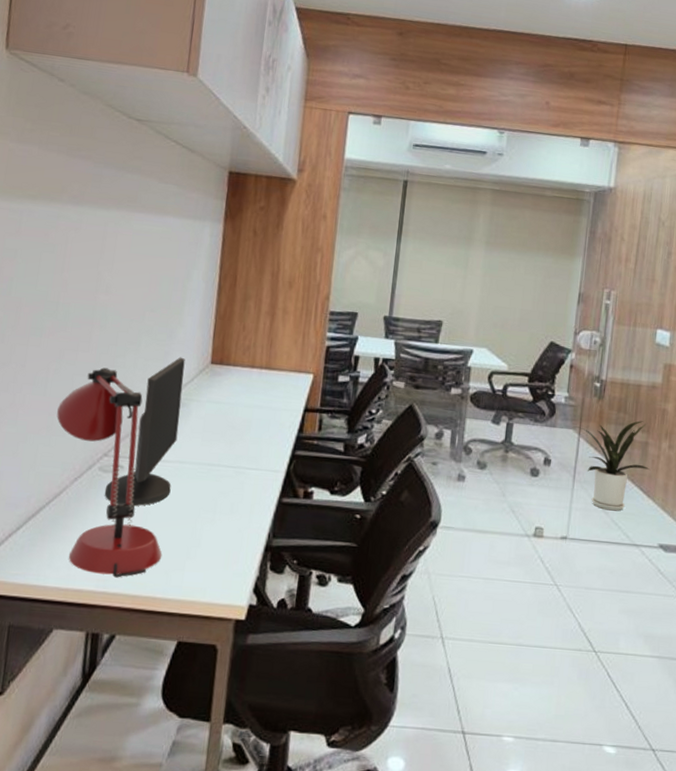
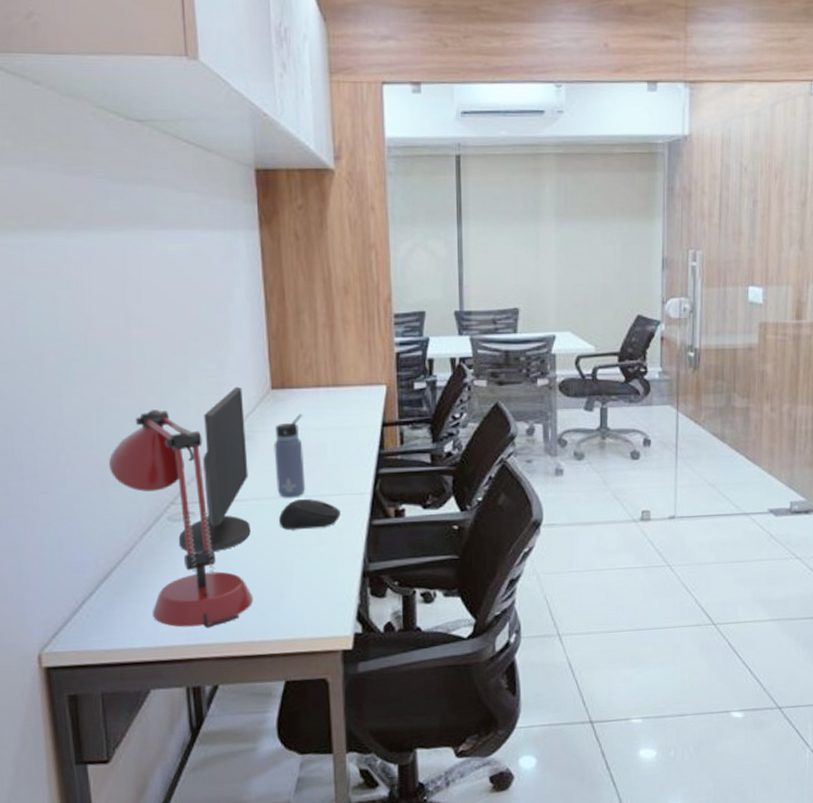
computer mouse: none [197,467,255,498] -> present [278,498,341,530]
water bottle: none [200,390,235,465] -> present [274,414,306,497]
house plant: present [574,421,650,511] -> none [671,386,753,483]

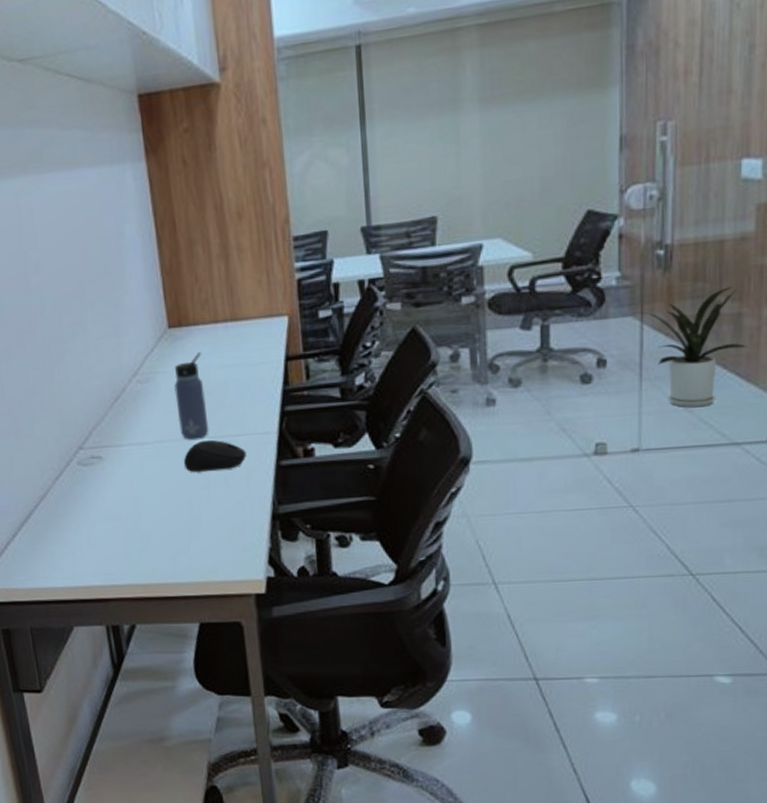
desk lamp: present [109,410,254,628] -> none [20,356,164,570]
computer monitor: present [178,386,251,553] -> none [88,327,157,496]
house plant: none [671,386,753,483] -> present [633,287,747,408]

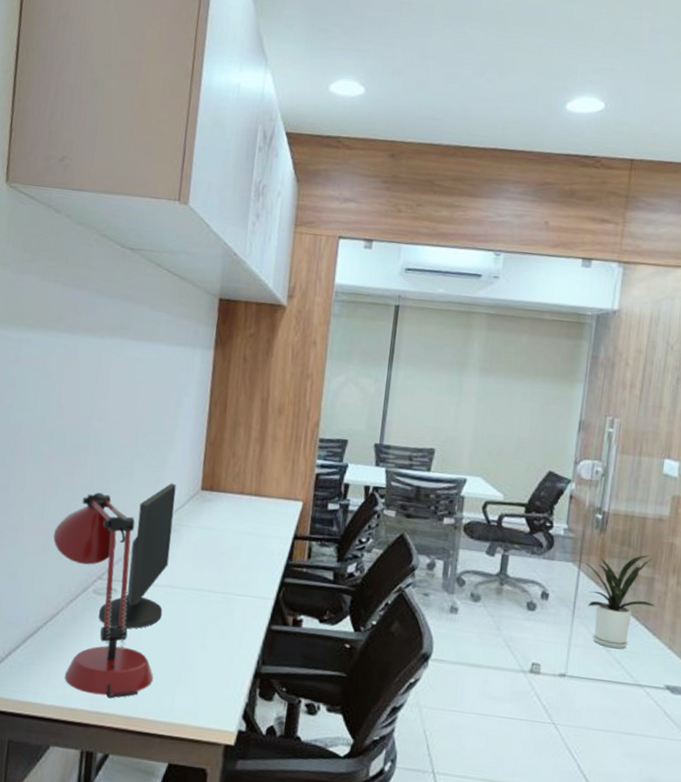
desk lamp: none [20,356,164,570] -> present [53,492,154,699]
computer monitor: none [88,327,157,496] -> present [98,483,176,629]
water bottle: present [174,352,209,439] -> none [191,516,225,591]
computer mouse: present [183,439,246,472] -> none [187,593,244,624]

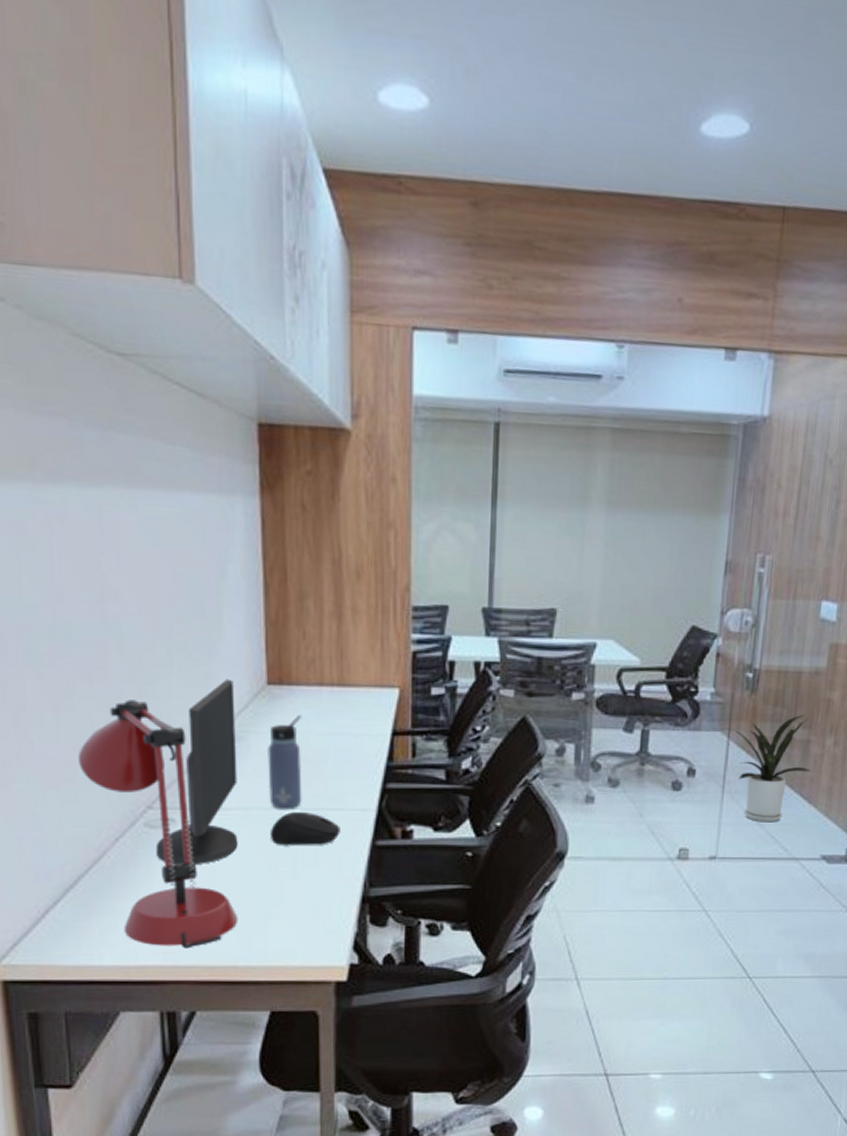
computer mouse: none [187,593,244,624] -> present [269,811,340,845]
water bottle: none [191,516,225,591] -> present [268,715,302,808]

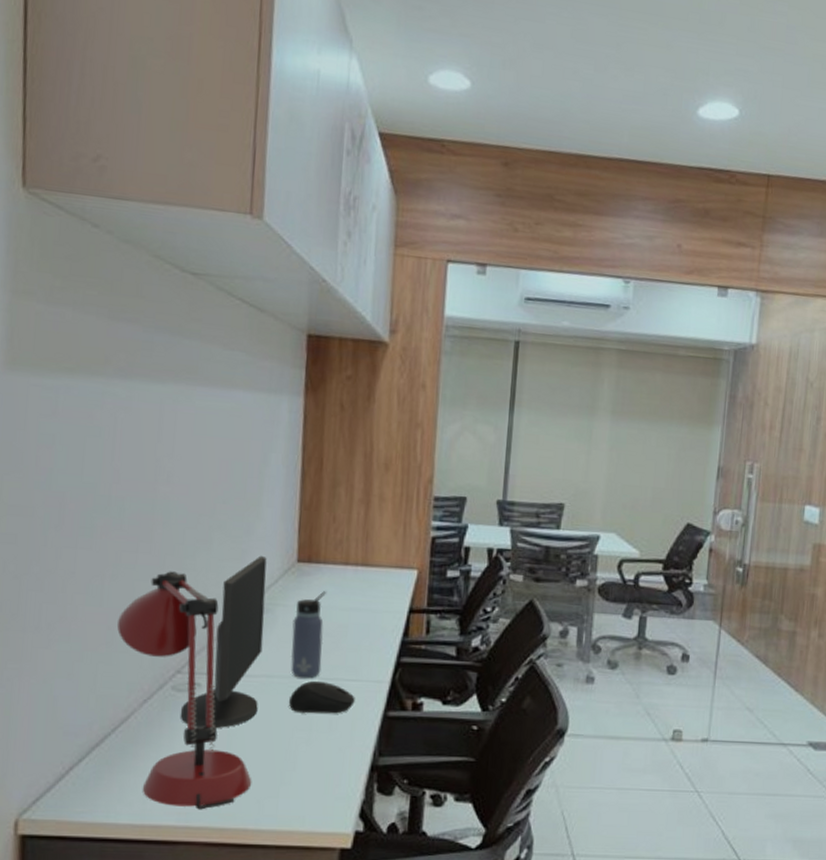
house plant: present [722,715,812,823] -> none [715,608,798,708]

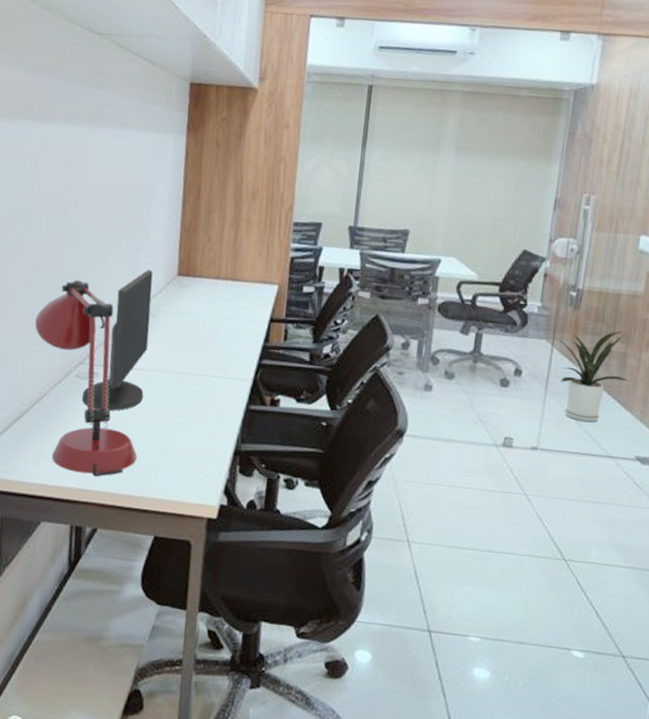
computer mouse: present [288,680,355,714] -> none [167,375,223,405]
water bottle: present [290,591,327,677] -> none [170,301,202,373]
house plant: none [715,608,798,708] -> present [547,331,628,423]

